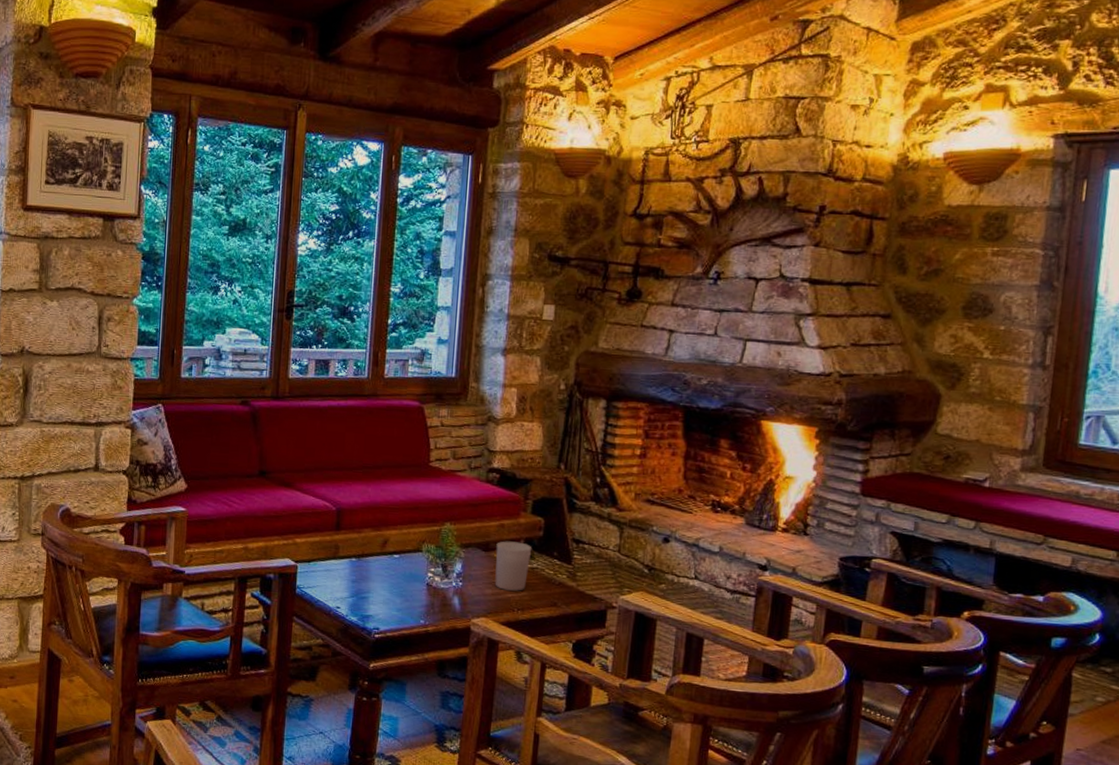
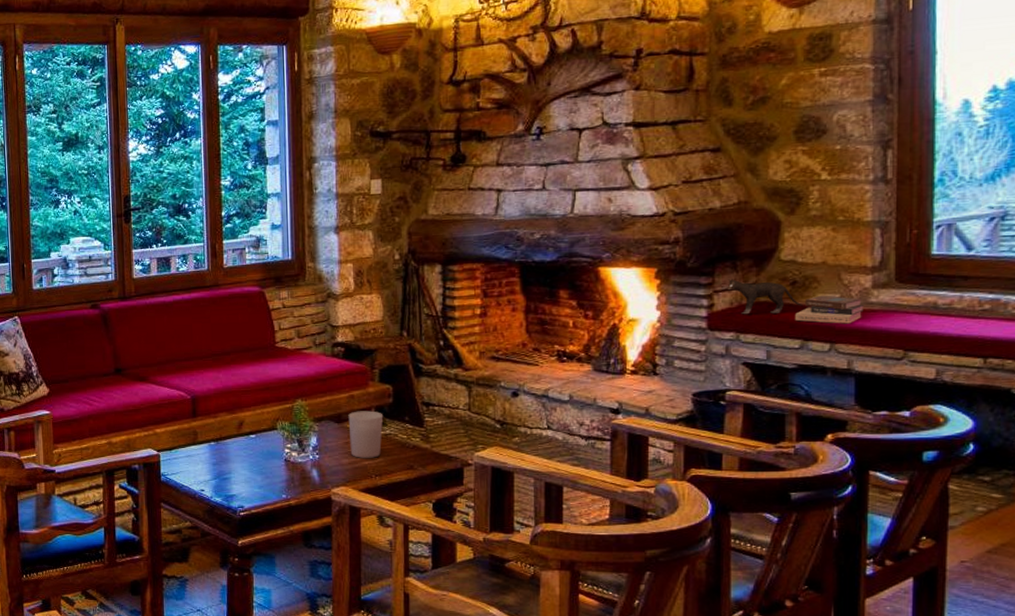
cat: none [883,447,955,486] -> present [727,279,804,315]
books: none [945,472,1011,504] -> present [795,295,864,324]

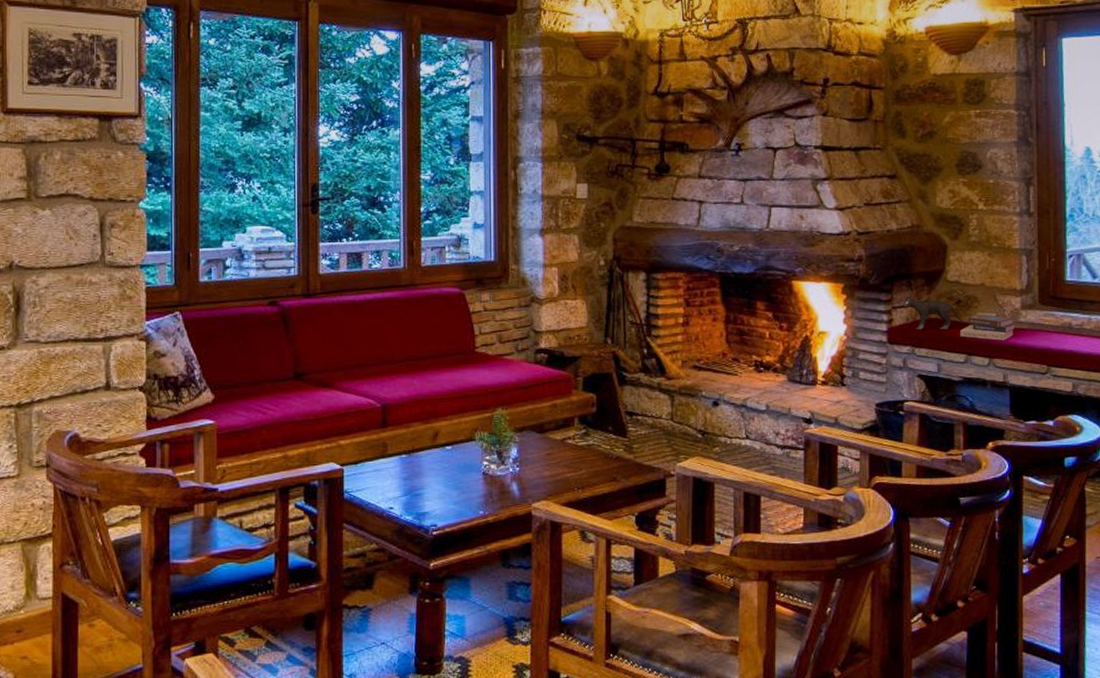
candle holder: present [348,410,384,458] -> none [551,420,587,470]

